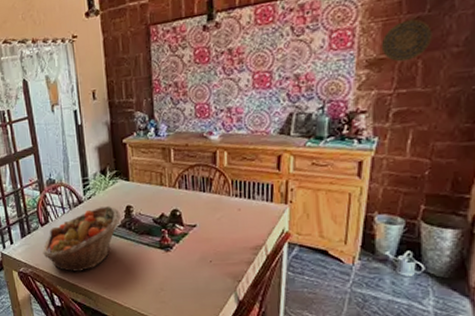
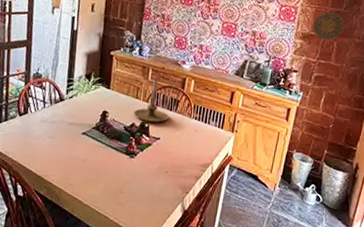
fruit basket: present [43,206,121,273] -> none [15,107,96,166]
candle holder: none [161,158,203,209] -> present [134,78,169,123]

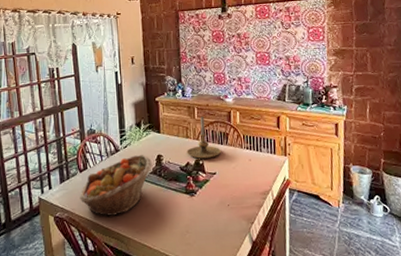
fruit basket: none [15,107,96,166] -> present [80,155,152,217]
decorative plate: present [313,11,345,41] -> none [342,24,375,53]

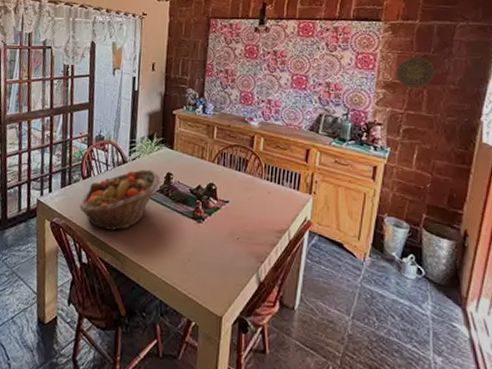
candle holder: present [186,116,221,159] -> none [199,137,237,184]
decorative plate: none [342,24,375,53] -> present [397,56,435,89]

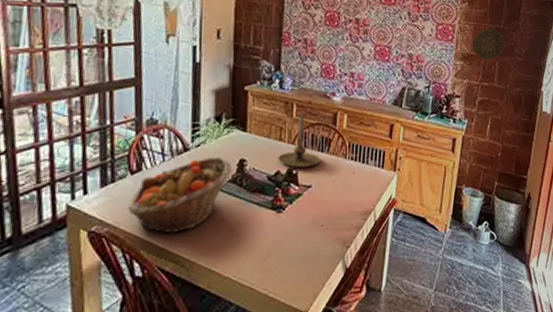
candle holder: none [199,137,237,184] -> present [278,115,320,167]

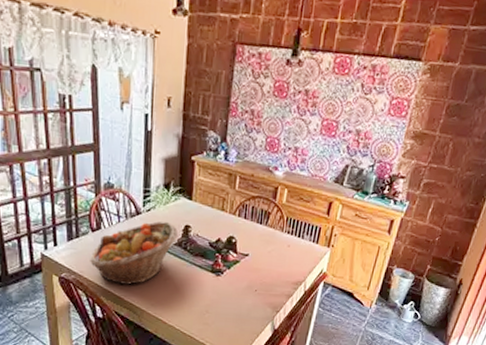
candle holder: present [278,115,320,167] -> none [219,187,258,238]
decorative plate: present [473,28,505,61] -> none [427,104,465,141]

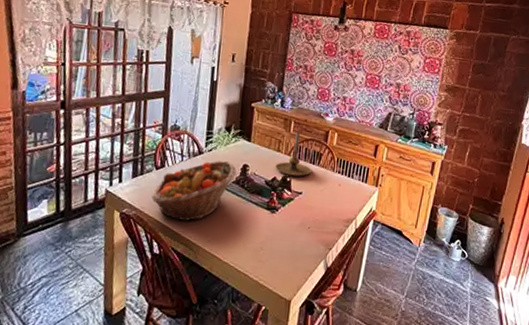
candle holder: none [219,187,258,238] -> present [275,131,311,177]

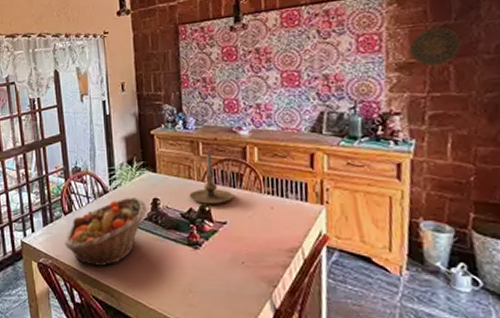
decorative plate: none [457,63,490,93] -> present [410,26,462,67]

